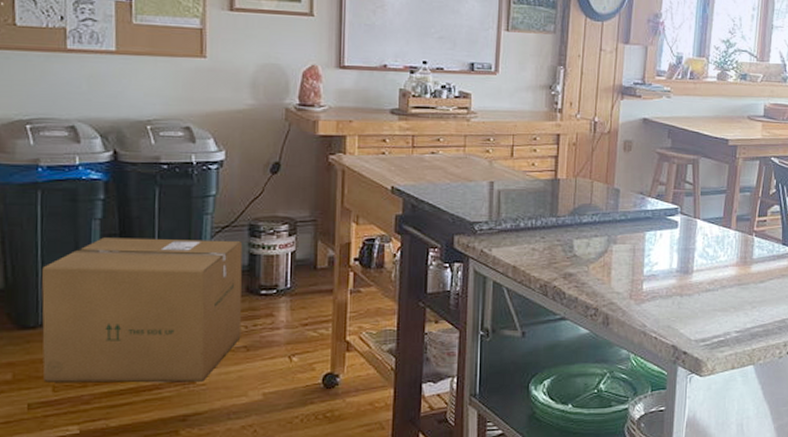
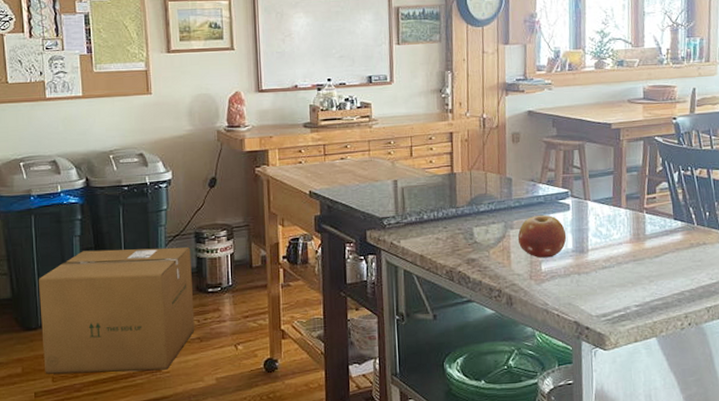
fruit: none [620,230,672,277] -> present [517,214,567,258]

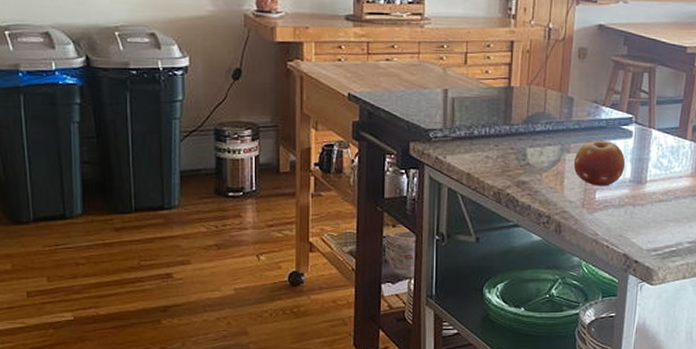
box: present [39,247,195,374] -> none [30,140,212,276]

